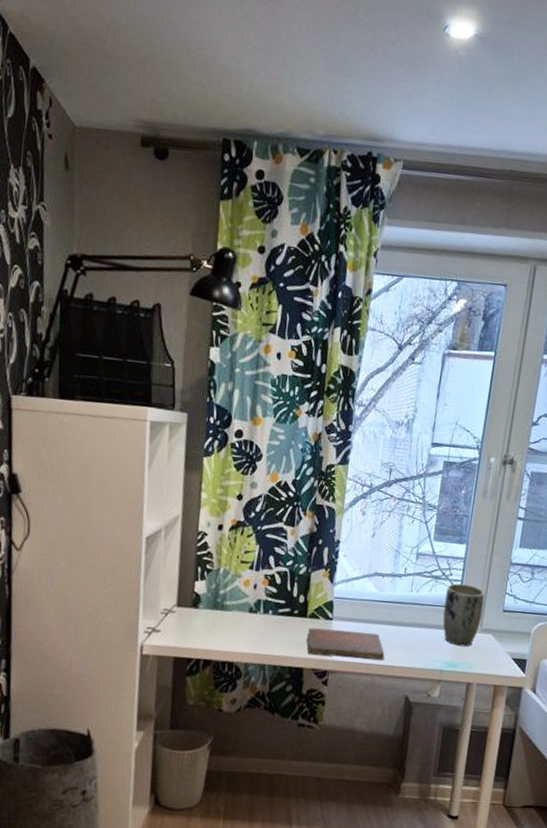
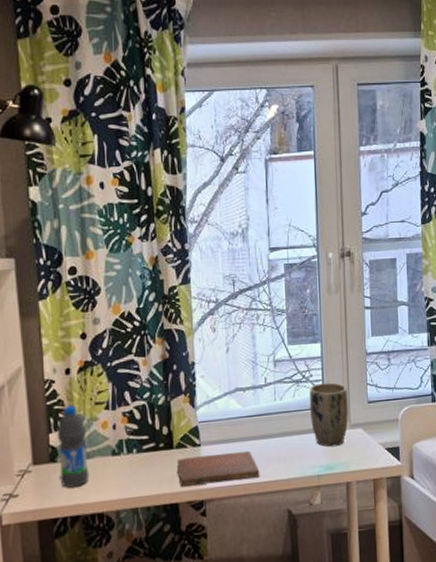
water bottle: none [199,559,229,634] -> present [57,405,90,488]

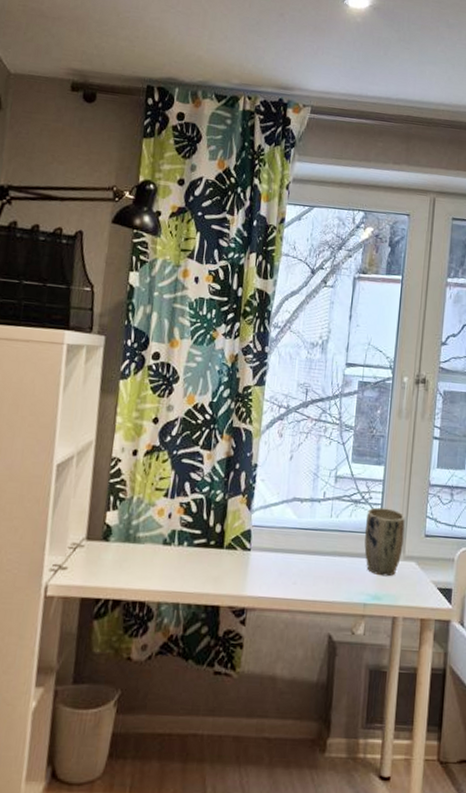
water bottle: present [57,405,90,488] -> none [109,487,143,570]
notebook: present [176,450,260,487] -> none [223,560,306,594]

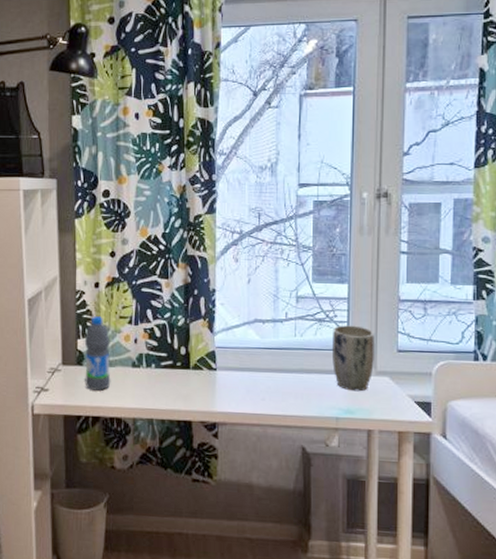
water bottle: none [109,487,143,570] -> present [84,316,111,391]

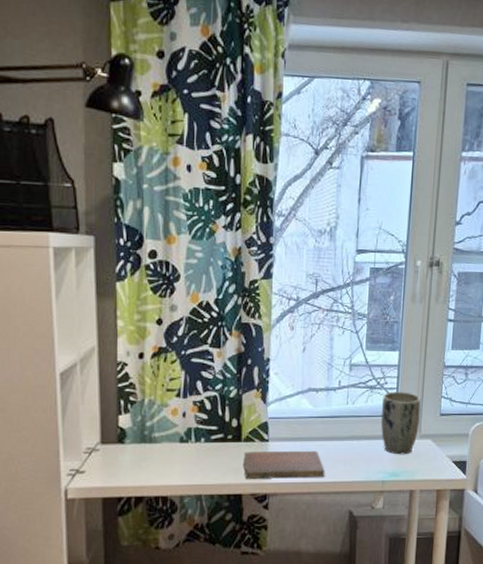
water bottle: present [84,316,111,391] -> none [126,390,156,469]
notebook: none [192,379,275,410] -> present [243,450,325,479]

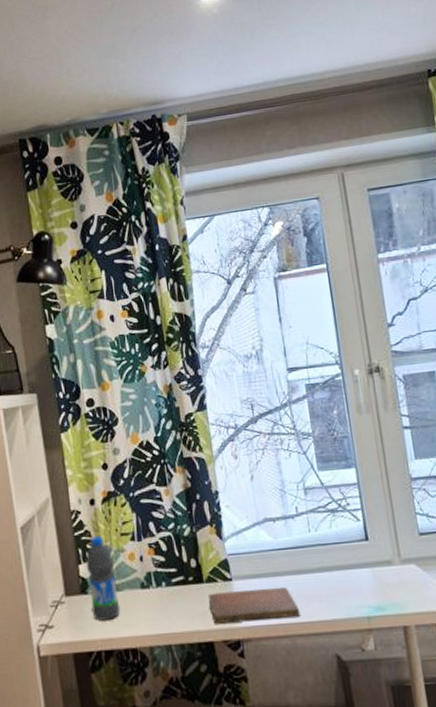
water bottle: none [126,390,156,469] -> present [86,536,121,621]
plant pot: present [381,391,421,455] -> none [348,511,398,585]

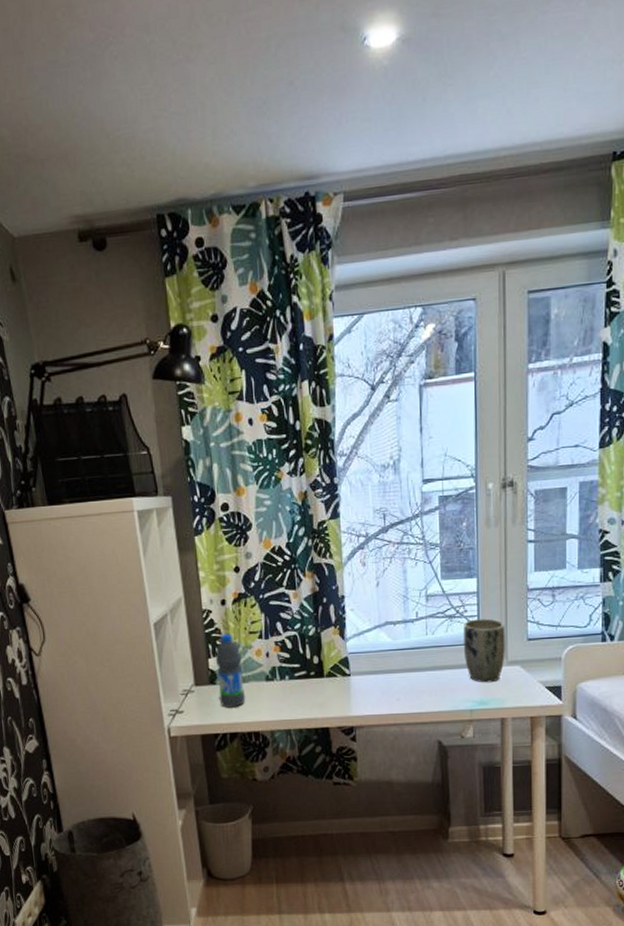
notebook: present [208,586,301,624] -> none [327,682,410,713]
plant pot: none [348,511,398,585] -> present [463,618,505,683]

